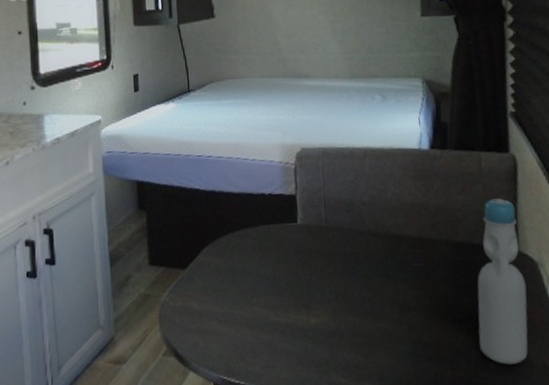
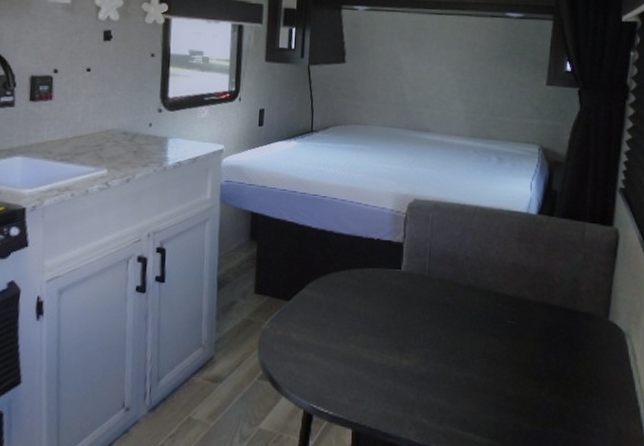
bottle: present [477,198,528,365] -> none [559,268,612,425]

